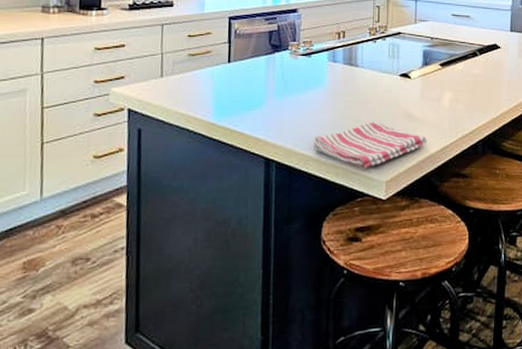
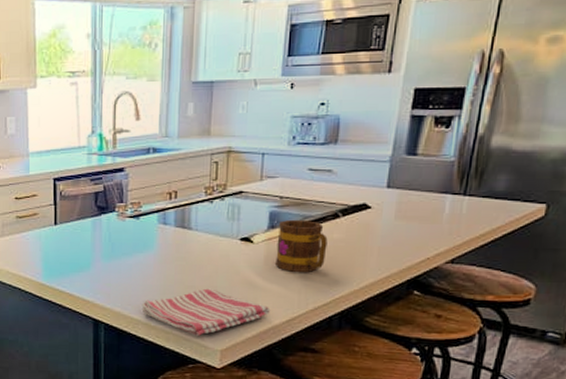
mug: none [429,58,470,104] -> present [274,220,328,272]

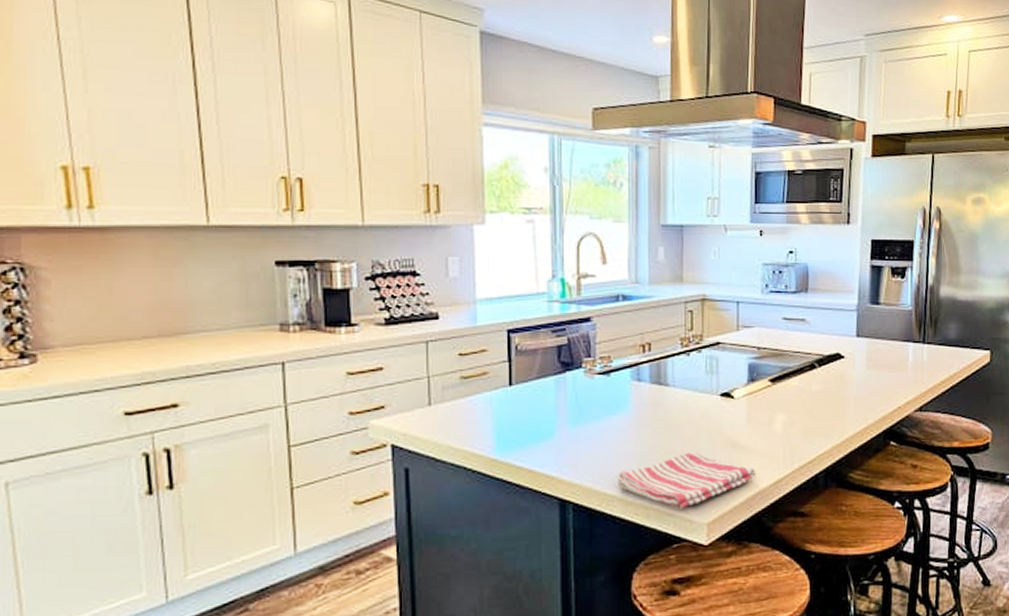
mug: present [274,220,328,272] -> none [757,372,807,428]

